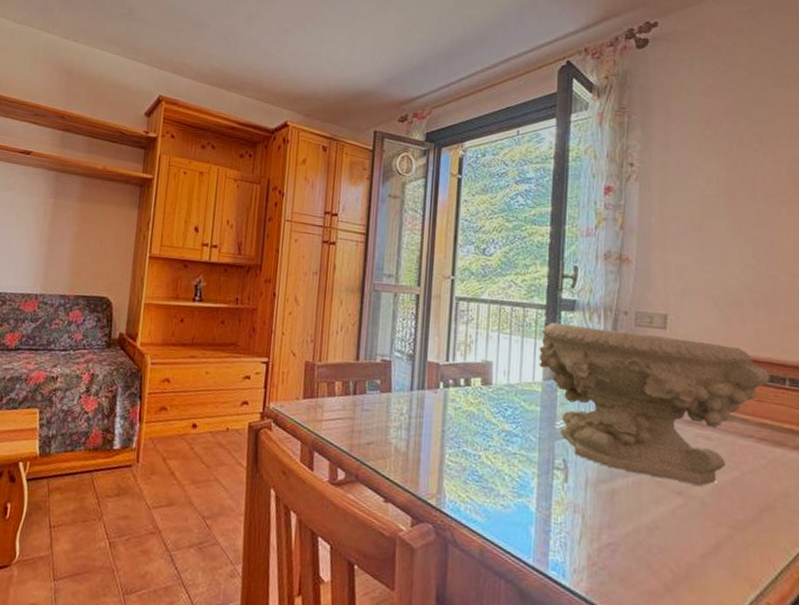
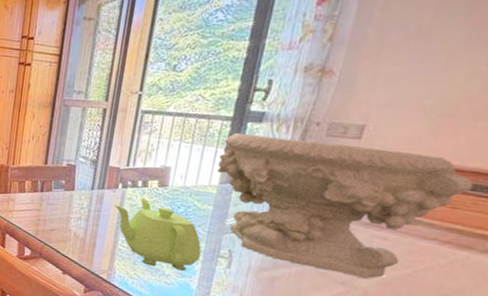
teapot: none [436,400,535,489] -> present [114,198,202,271]

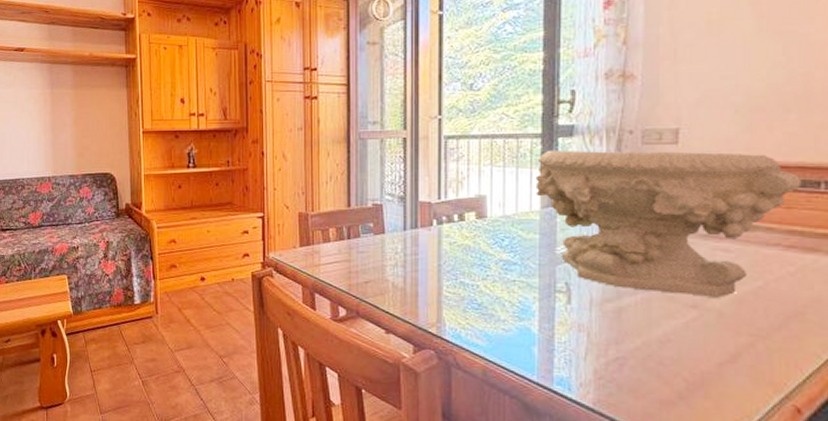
teapot: present [114,198,202,271] -> none [431,235,535,313]

